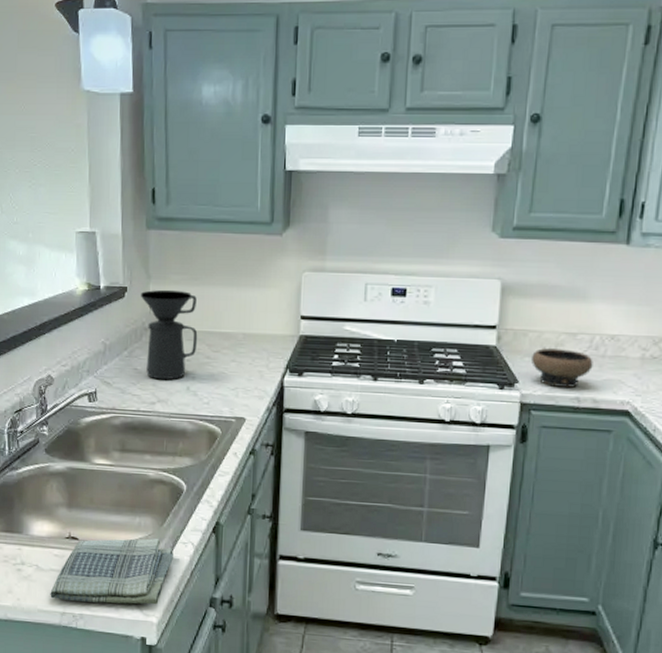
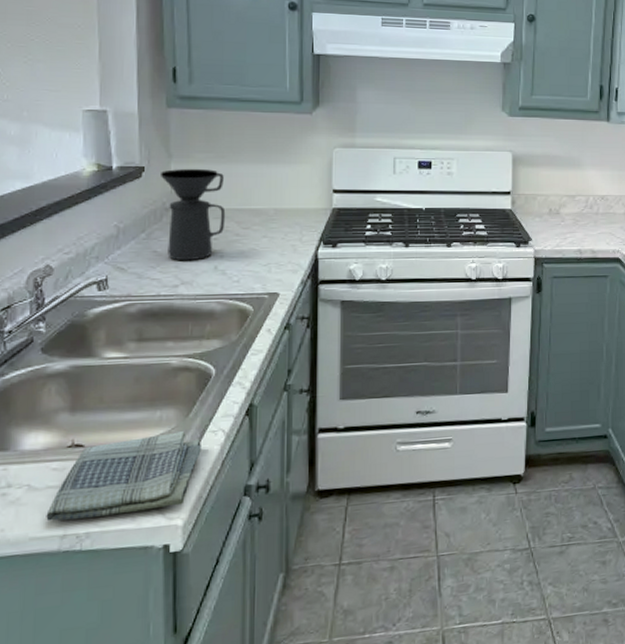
bowl: present [532,348,593,388] -> none [541,209,589,242]

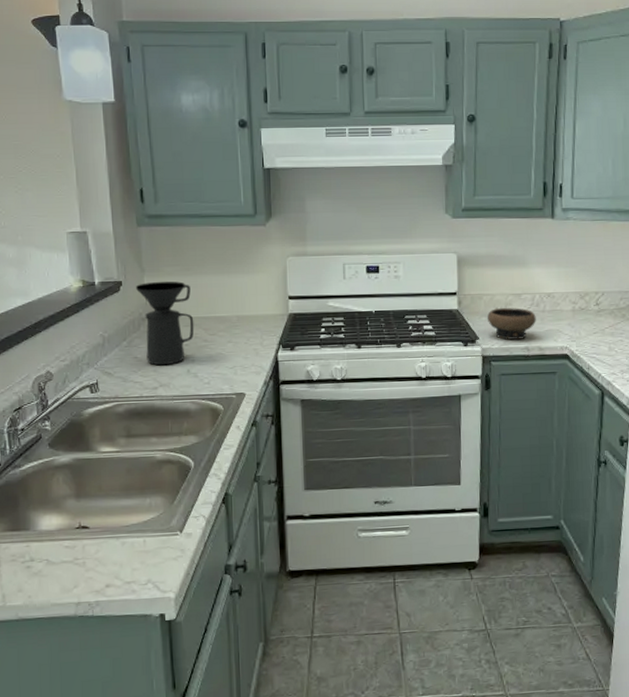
dish towel: present [46,431,201,522] -> none [63,517,186,591]
bowl: none [541,209,589,242] -> present [488,308,536,340]

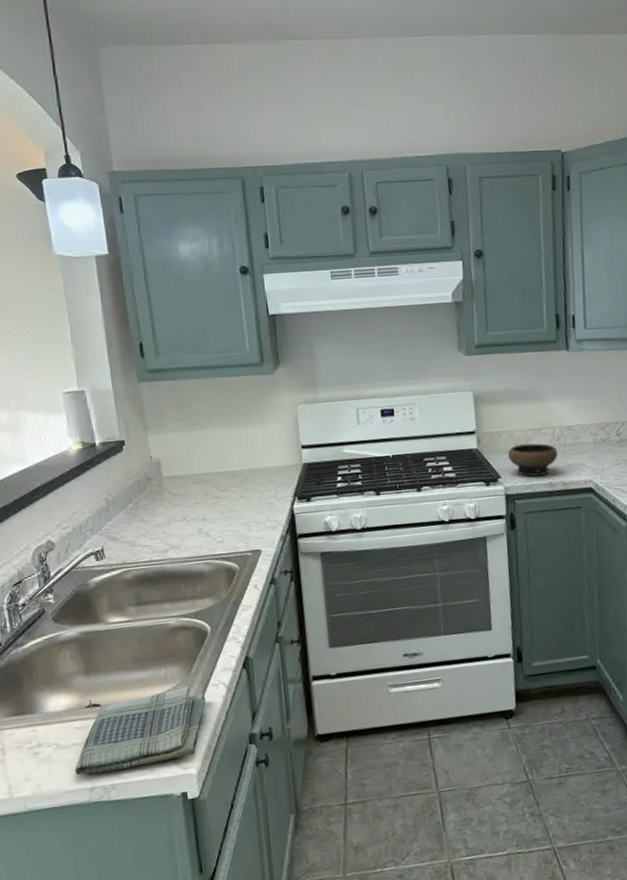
dish towel: none [63,517,186,591] -> present [74,687,206,776]
coffee maker: present [136,281,194,366] -> none [140,437,204,527]

